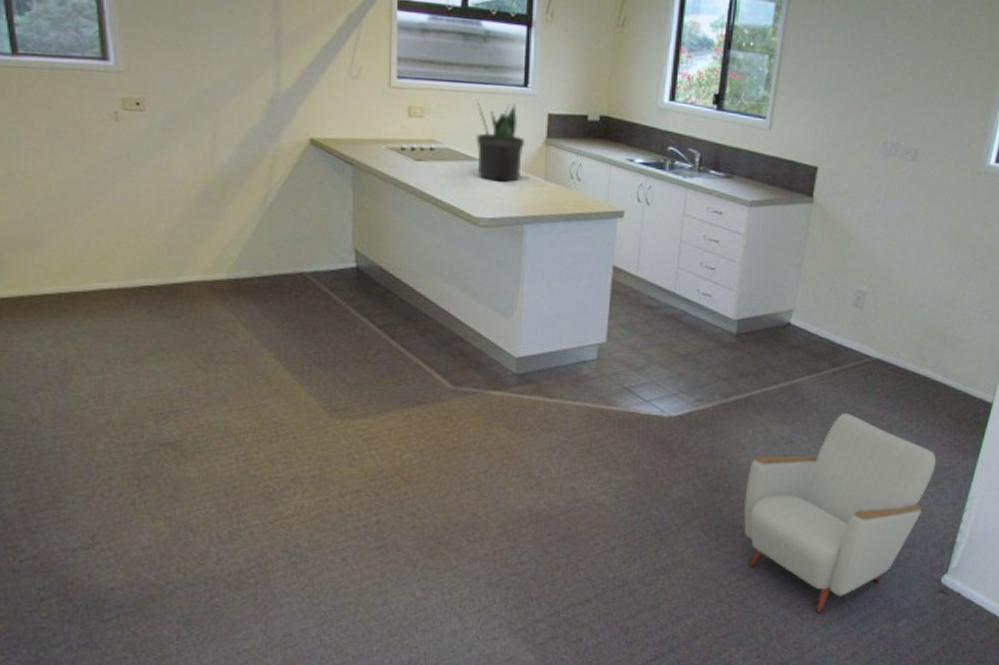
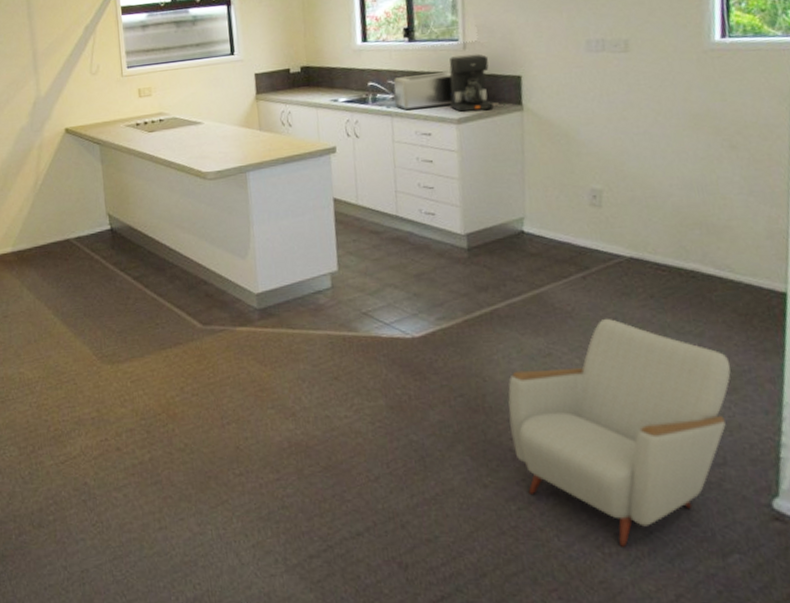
planter: present [476,99,524,182] -> none [193,70,238,139]
toaster: none [693,147,753,187] -> present [393,72,453,112]
coffee maker: none [746,134,791,197] -> present [449,54,494,113]

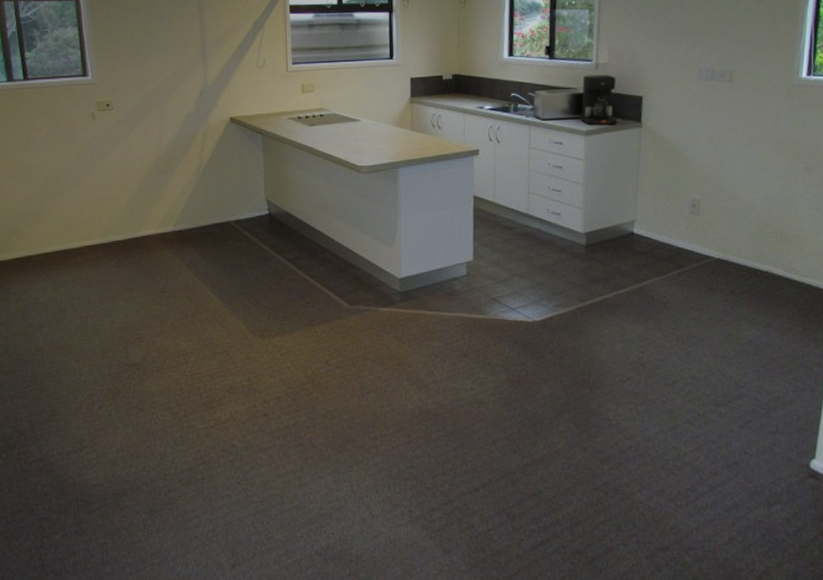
armchair: present [508,318,731,547] -> none [609,309,789,500]

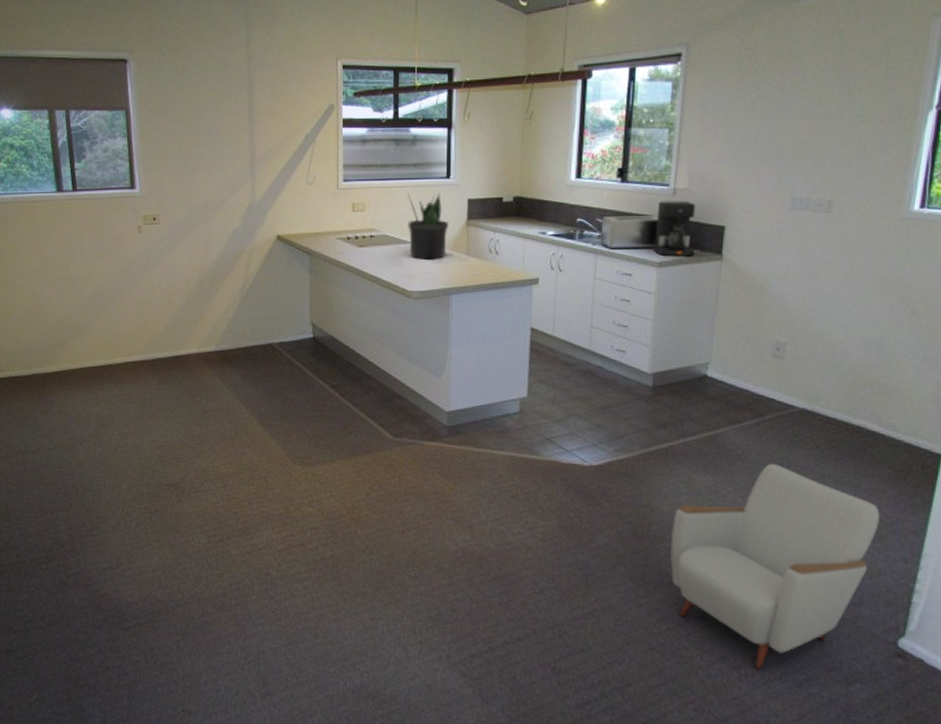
planter: none [354,73,393,136] -> present [408,192,448,259]
armchair: none [609,309,789,500] -> present [671,463,880,670]

